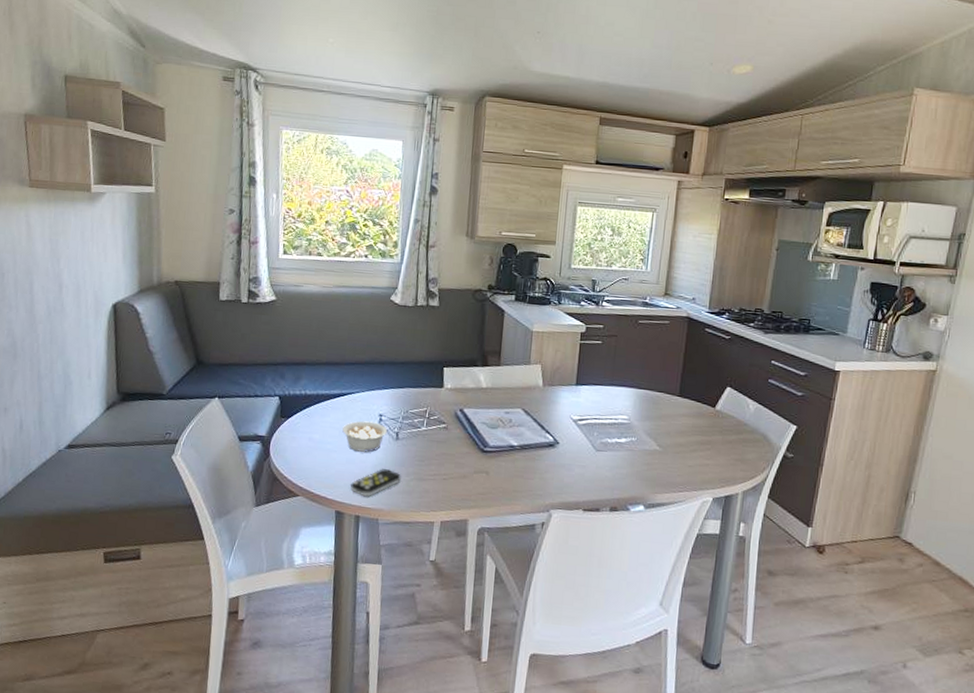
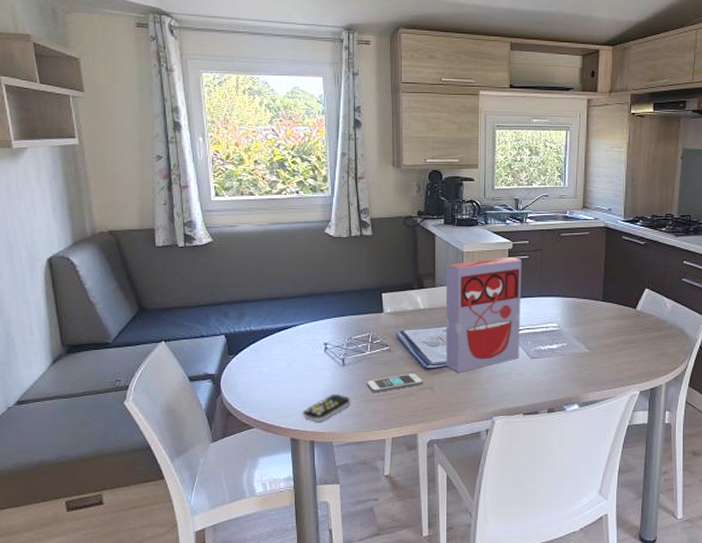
legume: present [342,421,388,452] -> none [290,351,334,380]
smartphone: none [419,454,478,472] -> present [366,373,423,392]
cereal box: none [505,340,595,459] -> present [445,256,522,372]

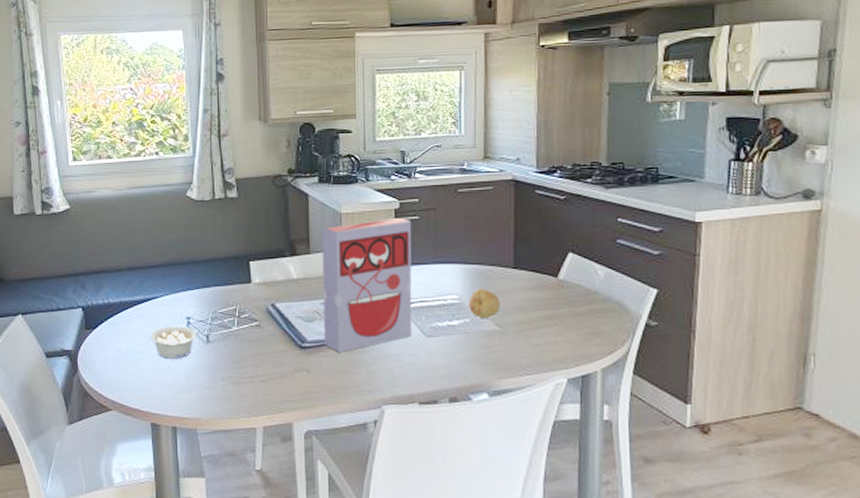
legume: none [290,351,334,380] -> present [150,326,197,359]
remote control: present [302,394,350,423] -> none [163,375,216,406]
smartphone: present [366,373,423,392] -> none [233,352,297,374]
fruit: none [566,318,591,342] -> present [469,289,500,318]

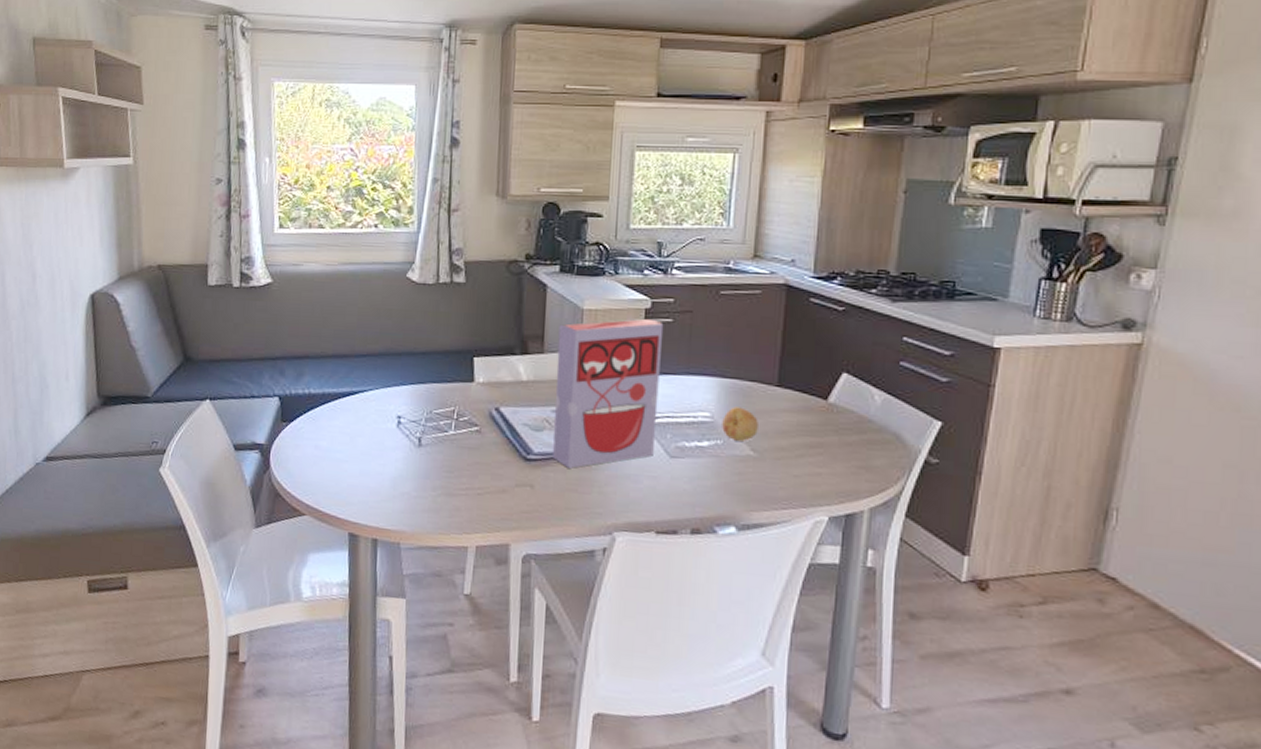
legume: present [150,326,197,359] -> none [354,424,408,462]

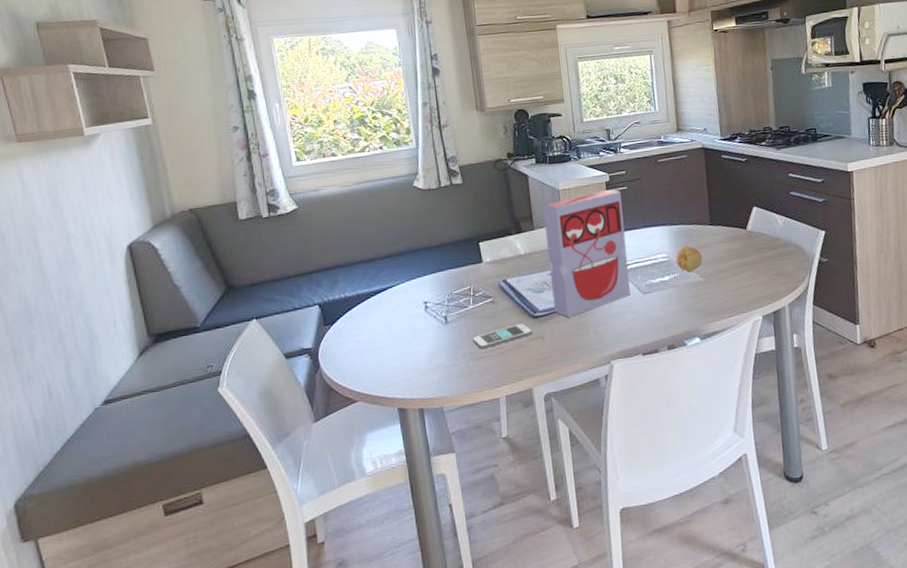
smartphone: none [447,463,520,485] -> present [472,323,532,349]

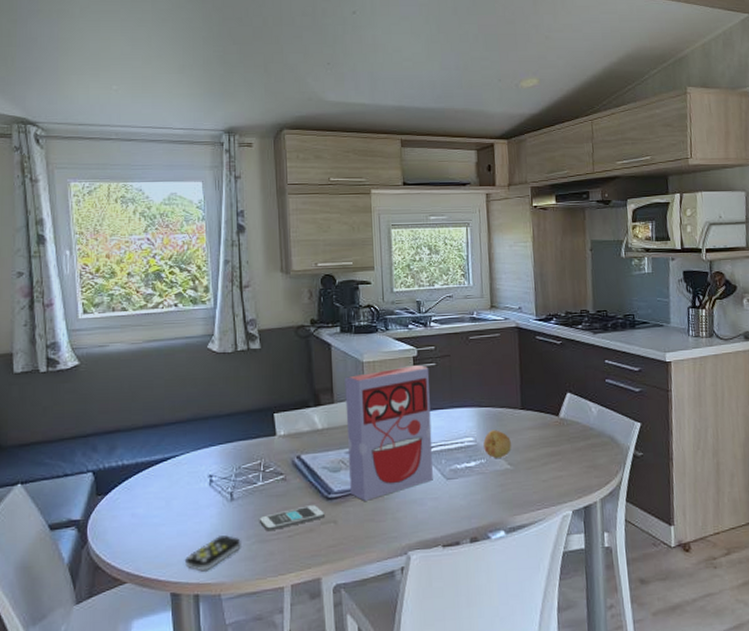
remote control: none [407,355,458,388] -> present [184,535,241,572]

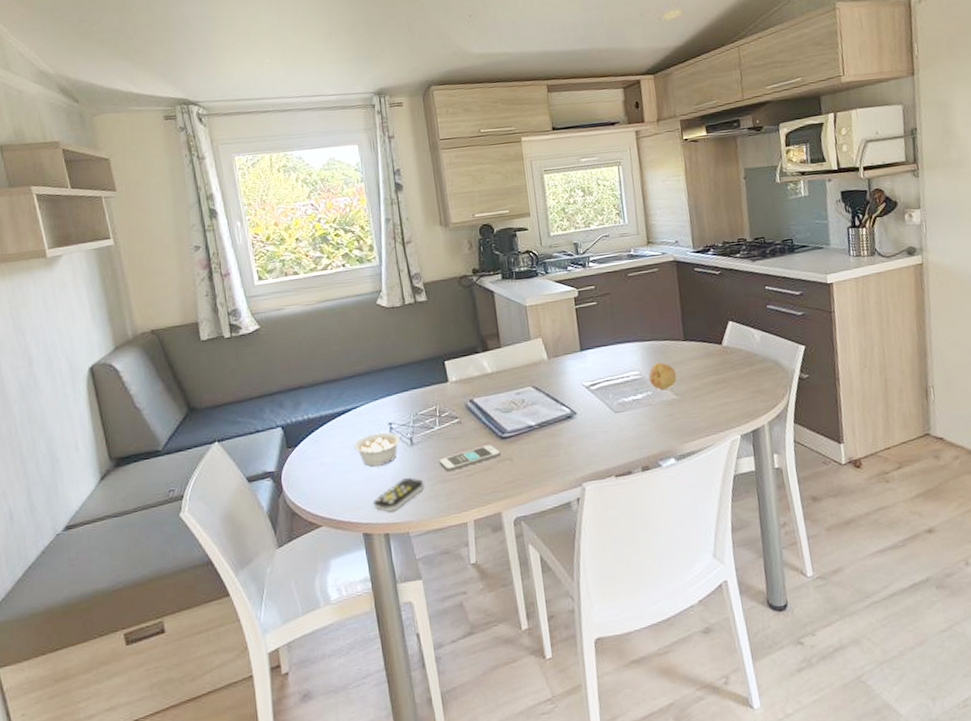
legume: none [169,484,221,521] -> present [353,432,401,467]
cereal box: present [344,364,433,501] -> none [509,305,602,438]

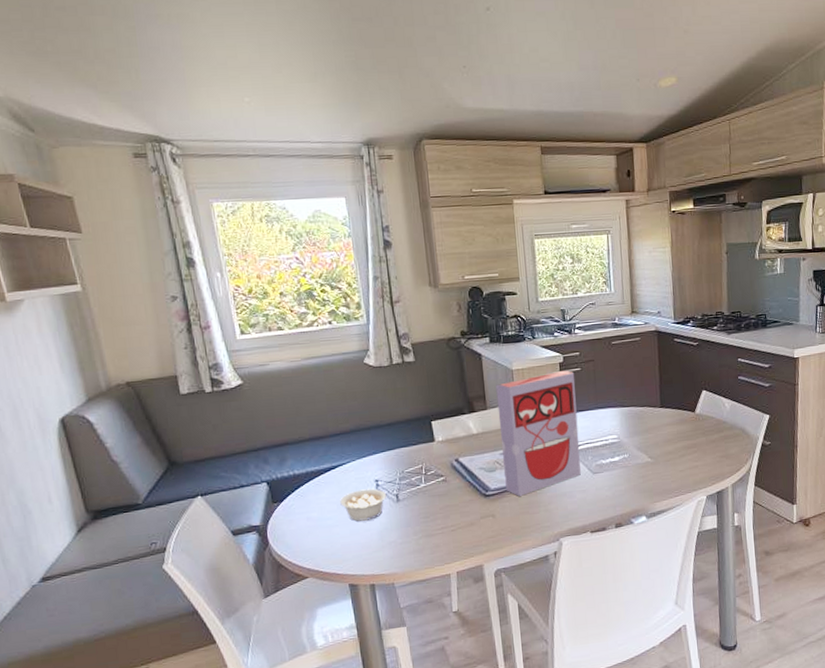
remote control: present [372,478,424,512] -> none [358,532,409,565]
smartphone: present [438,445,500,471] -> none [423,502,483,526]
cereal box: none [509,305,602,438] -> present [495,370,581,496]
fruit: present [649,362,677,390] -> none [626,427,652,453]

